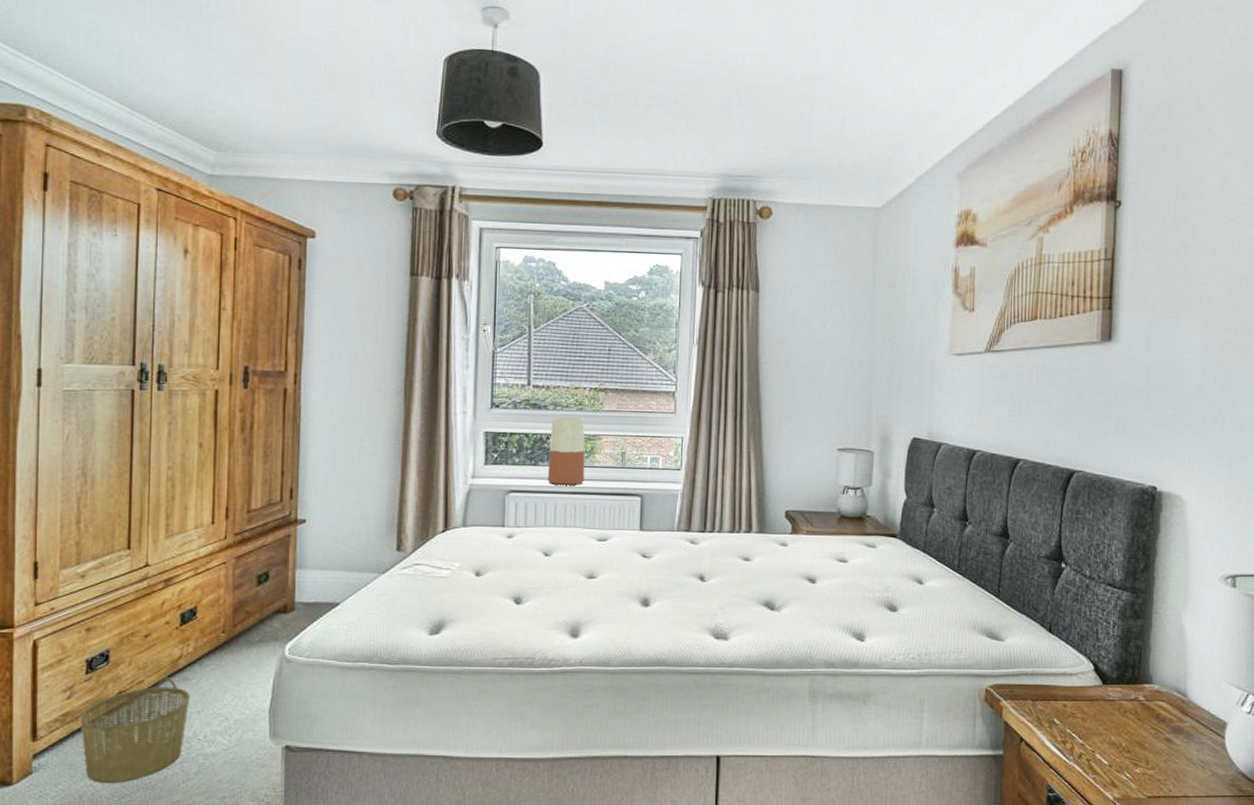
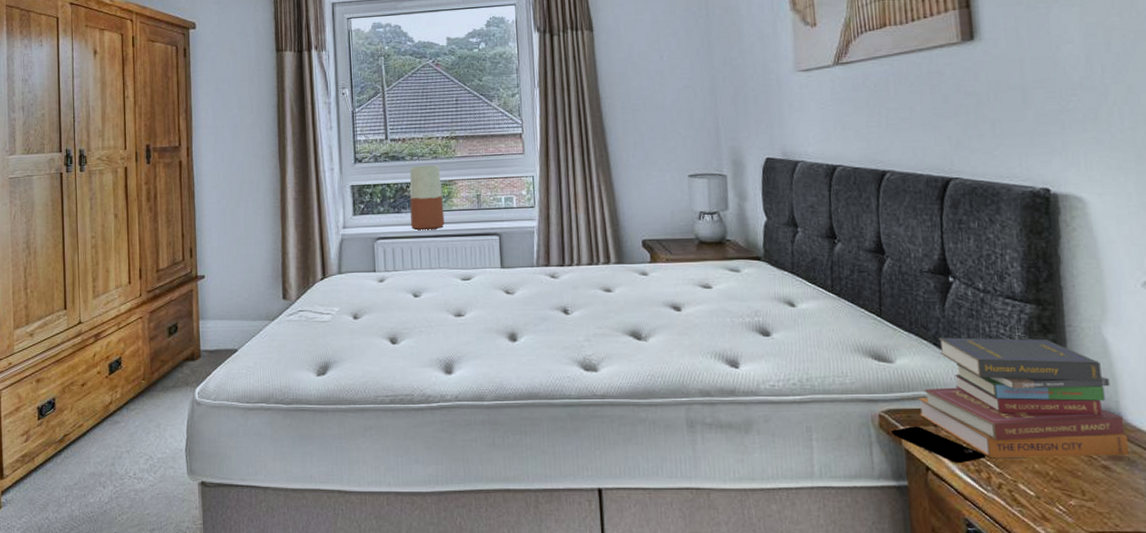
basket: present [79,677,191,783] -> none [35,421,121,516]
smartphone: none [995,700,1073,736] -> present [891,426,987,464]
books: none [1020,619,1189,731] -> present [917,337,1129,457]

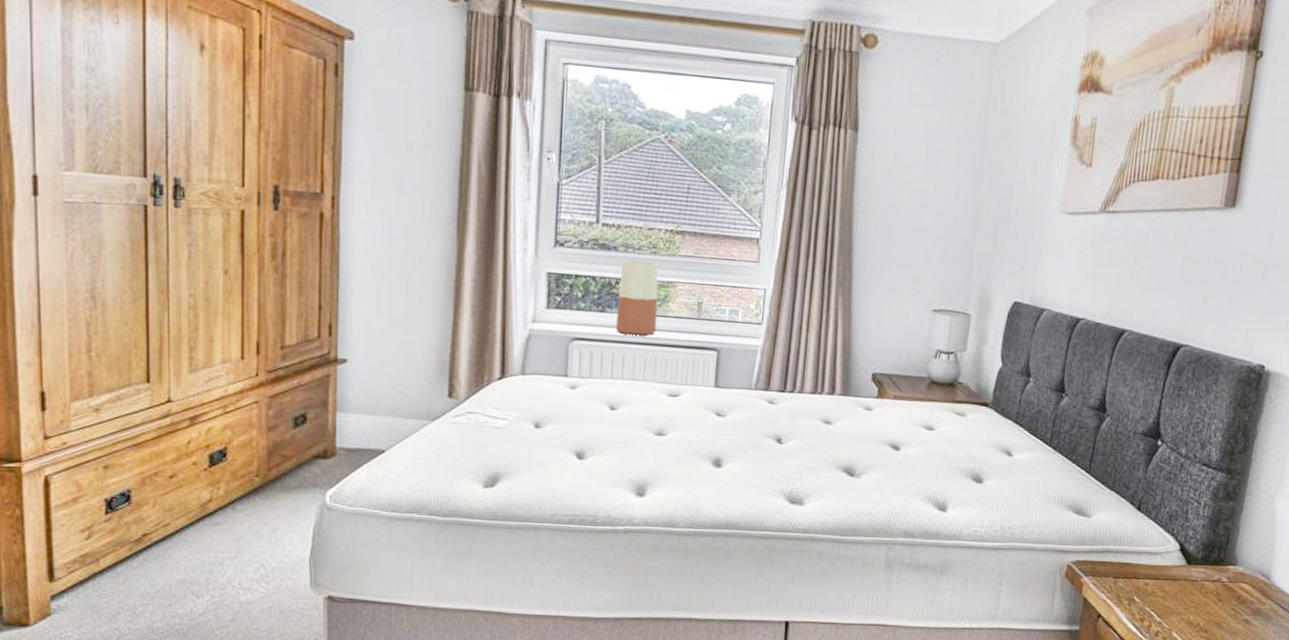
smartphone: present [891,426,987,464] -> none [1075,577,1152,613]
books: present [917,337,1129,457] -> none [1103,497,1272,612]

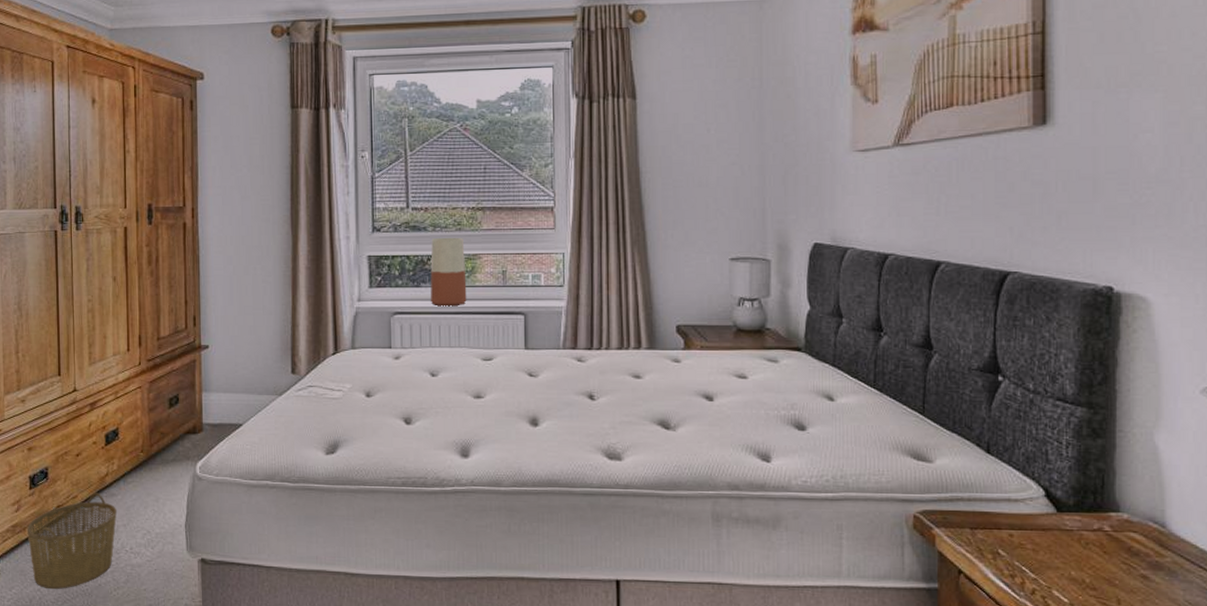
basket: none [101,521,223,628] -> present [26,493,118,589]

